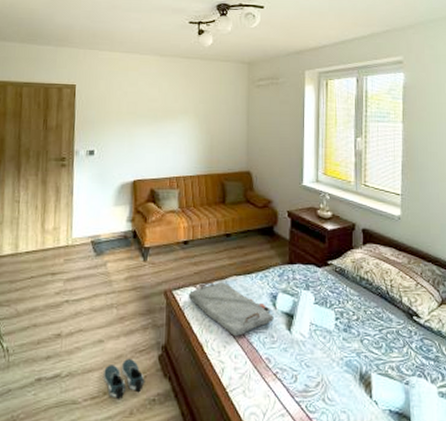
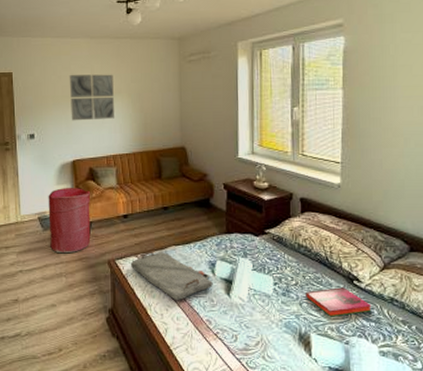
laundry hamper: none [102,208,149,281] -> present [48,187,91,253]
shoe: present [104,359,145,400] -> none [58,321,96,356]
wall art: none [134,90,181,139] -> present [69,74,115,121]
hardback book: none [367,323,431,355] -> present [306,287,372,317]

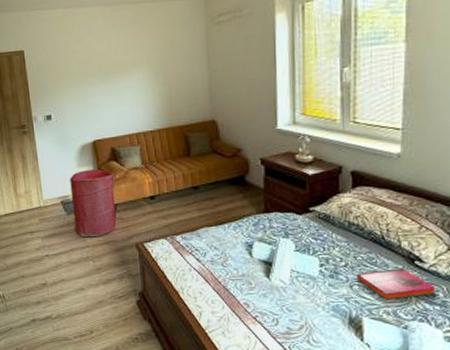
wall art: present [69,74,115,121] -> none [84,44,137,99]
serving tray: present [130,251,213,301] -> none [159,233,251,284]

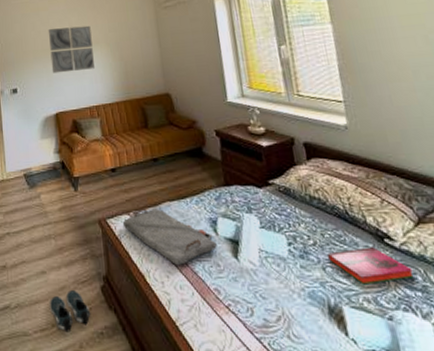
laundry hamper: present [69,169,117,237] -> none [33,141,79,212]
wall art: none [84,44,137,99] -> present [48,25,96,74]
shoe: none [88,304,127,338] -> present [50,290,91,333]
serving tray: none [159,233,251,284] -> present [122,208,217,266]

